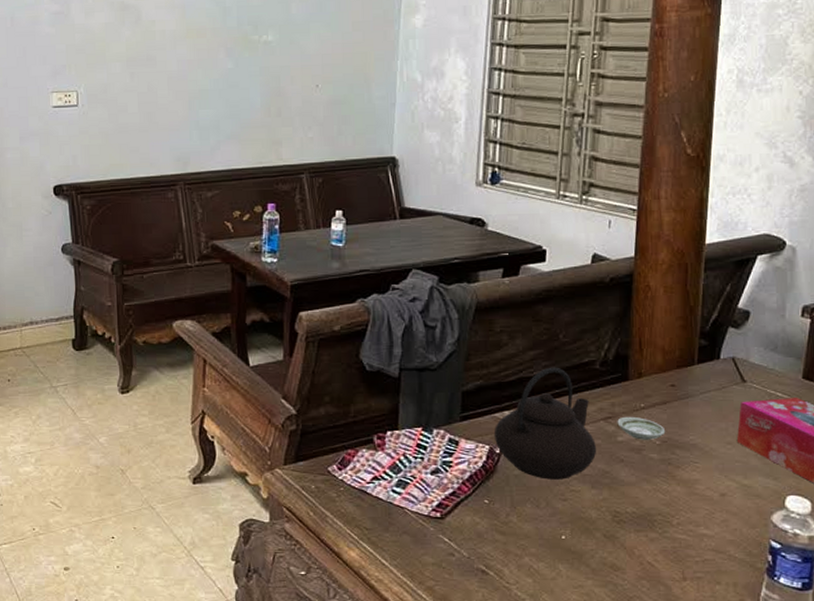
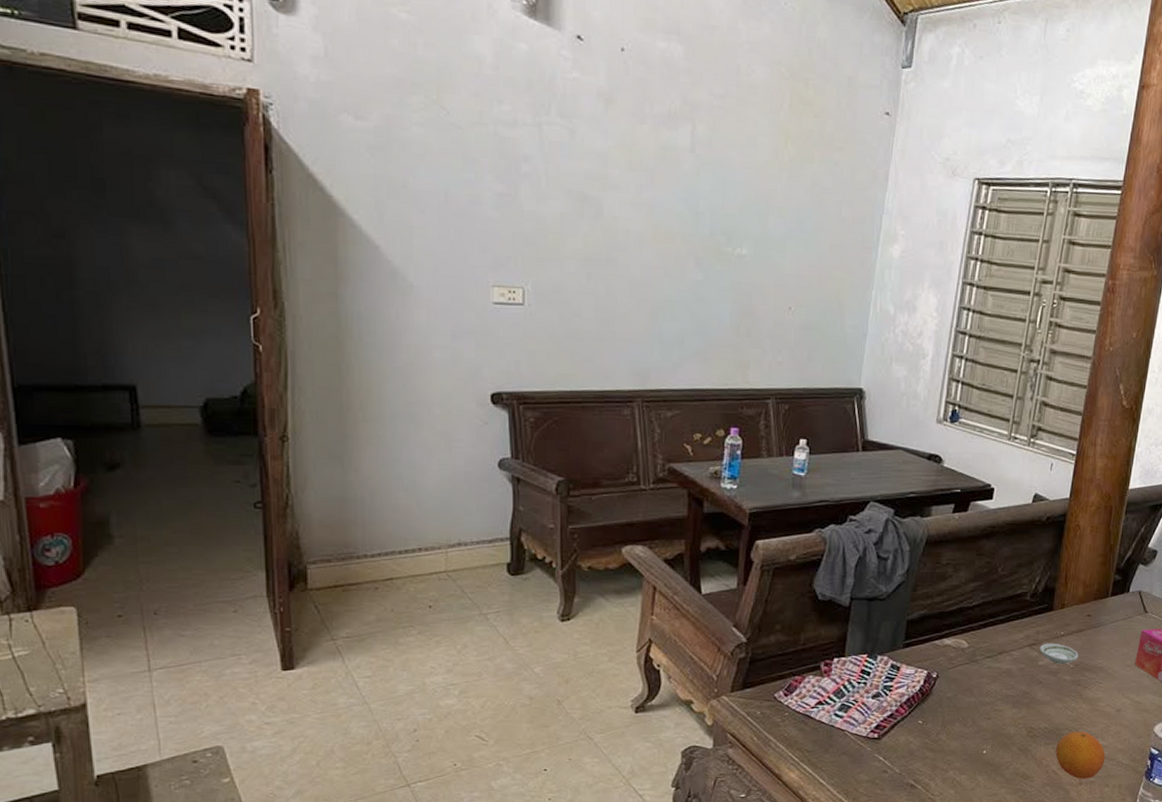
teapot: present [493,367,597,480] -> none [932,598,1021,701]
fruit: none [649,518,713,574] -> present [1056,731,1106,779]

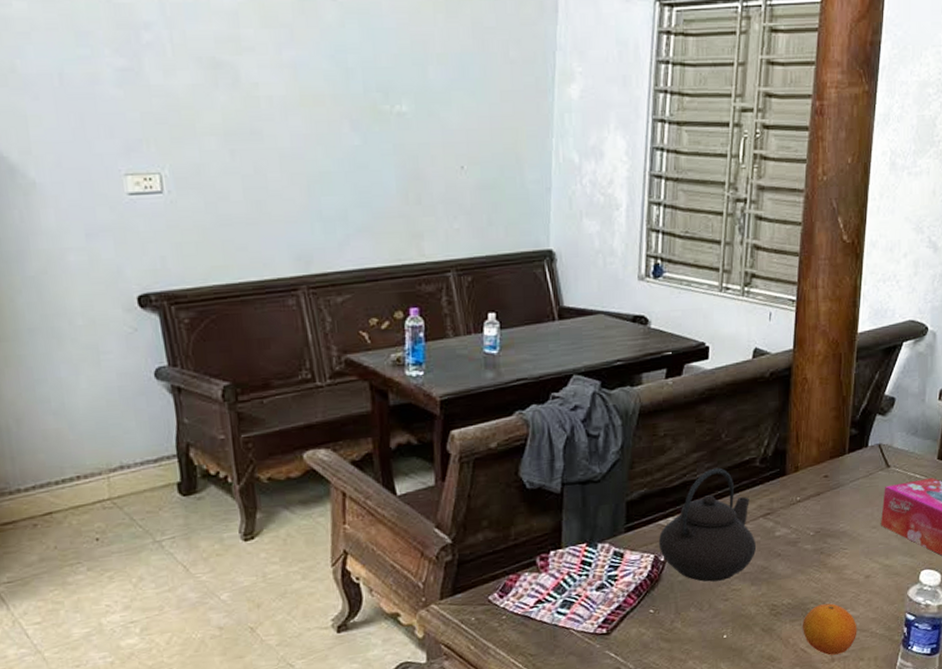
teapot: none [932,598,1021,701] -> present [658,468,757,582]
saucer: present [1040,643,1079,664] -> none [775,510,819,533]

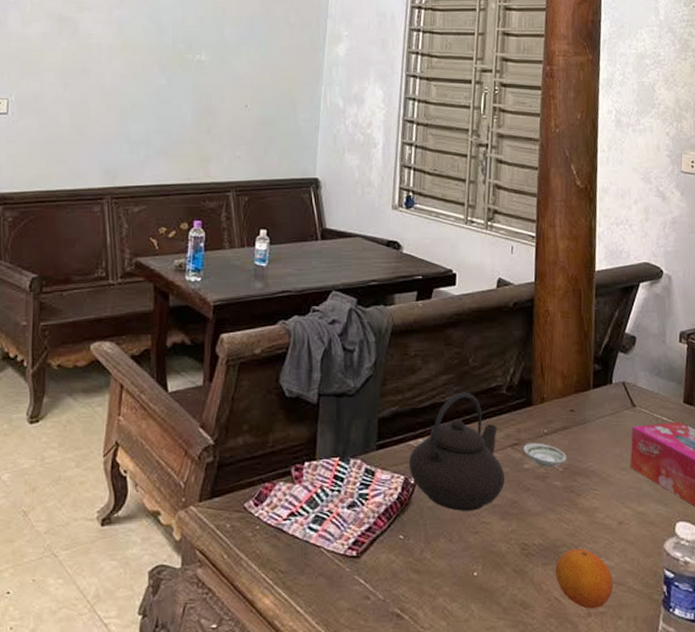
saucer: none [775,510,819,533] -> present [523,442,567,467]

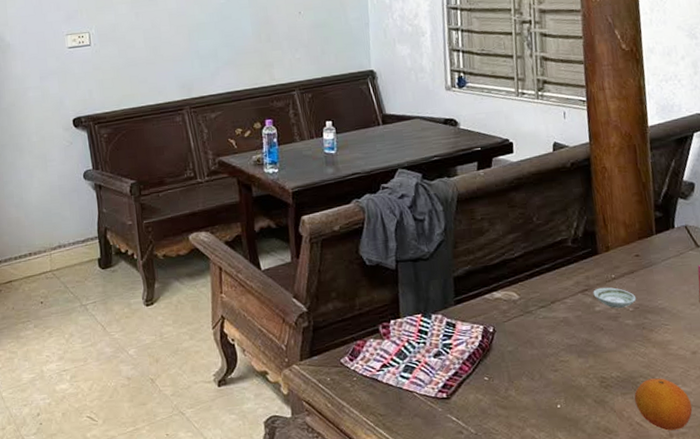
teapot: present [408,392,506,511] -> none [485,247,579,353]

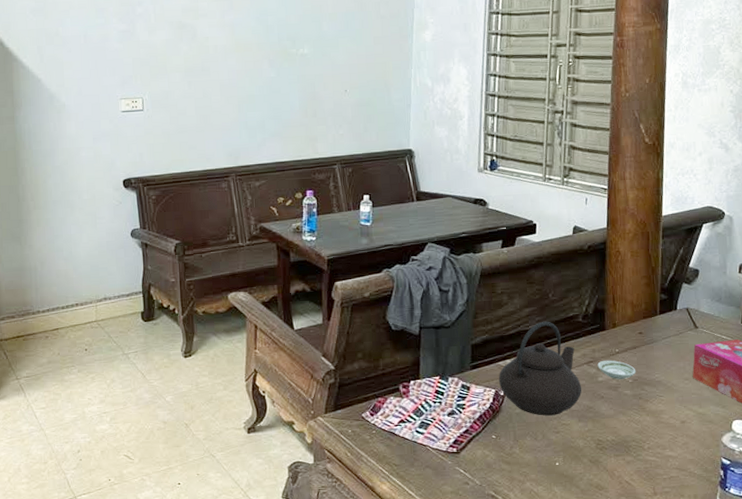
teapot: none [485,247,579,353] -> present [498,321,582,416]
fruit: present [634,378,693,431] -> none [626,443,677,489]

